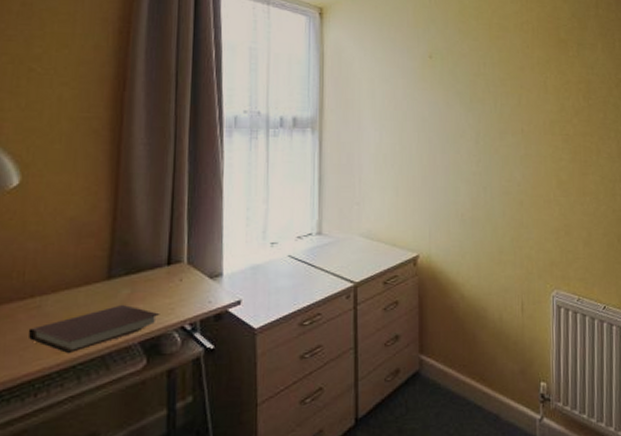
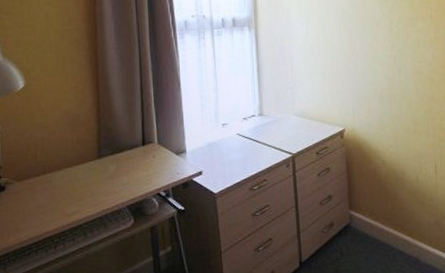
notebook: present [28,305,160,354] -> none [44,178,141,217]

